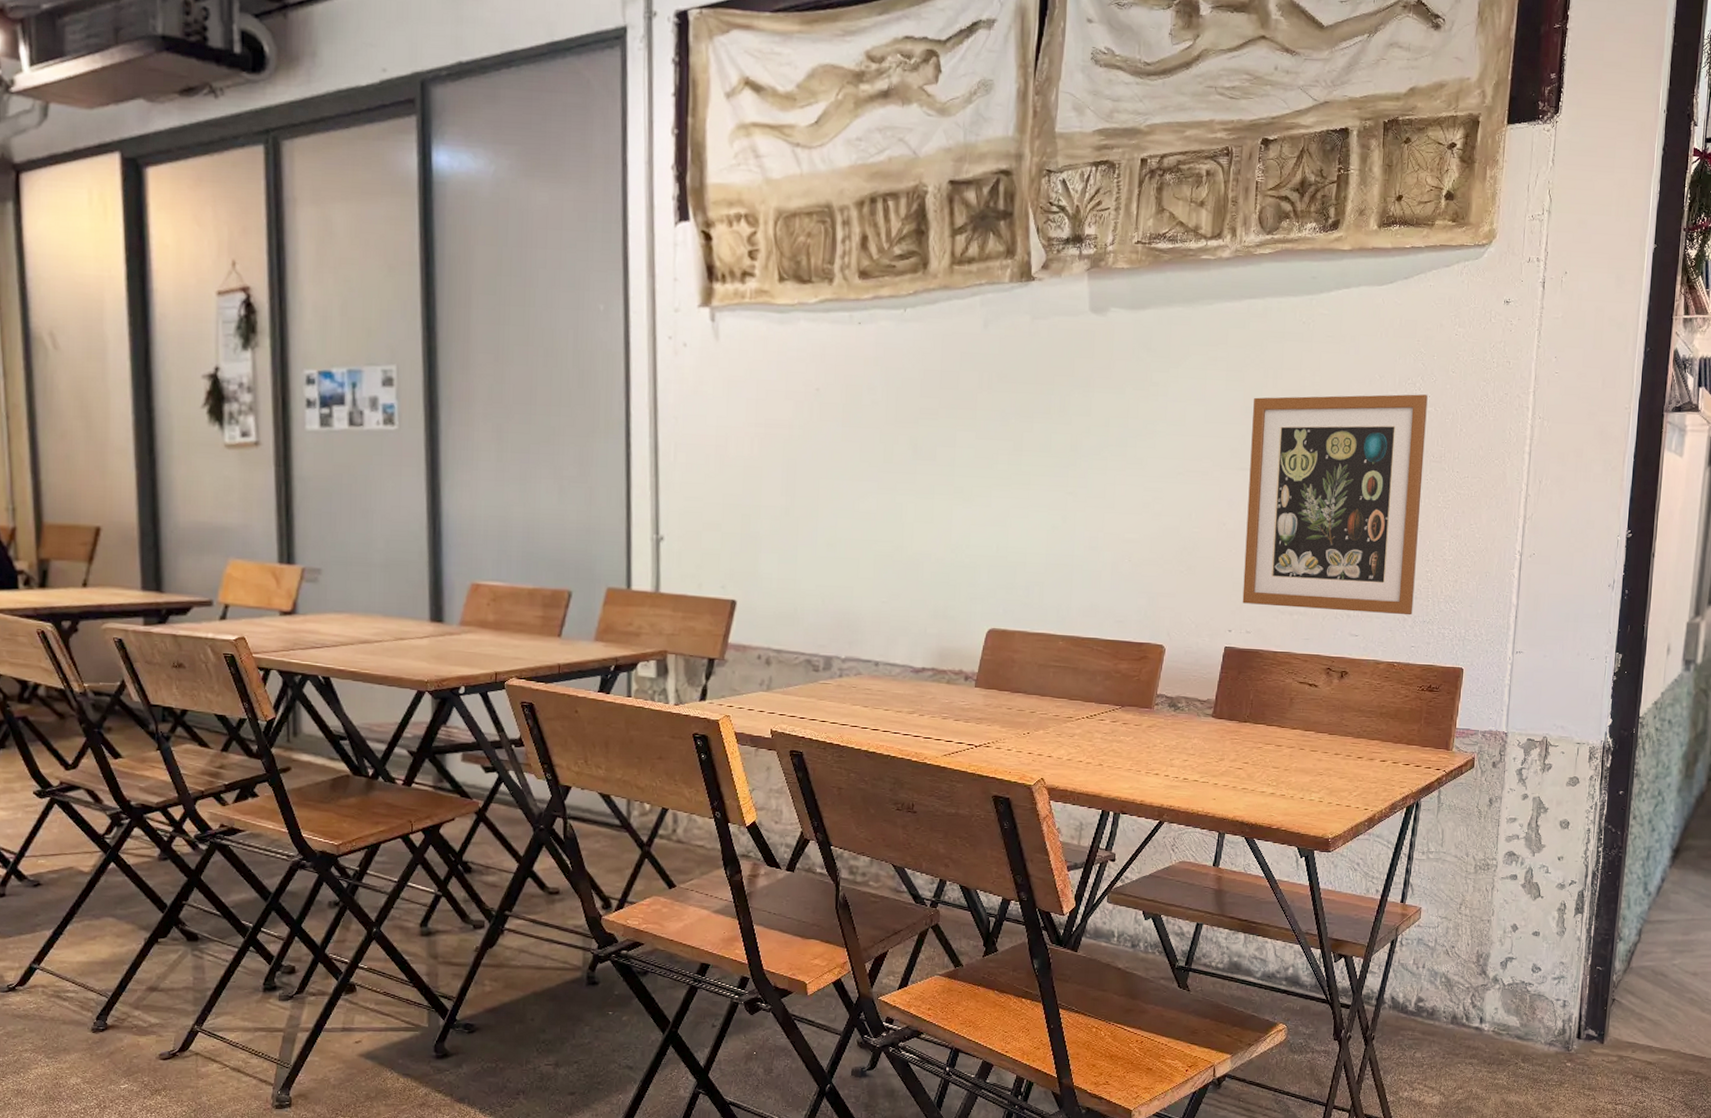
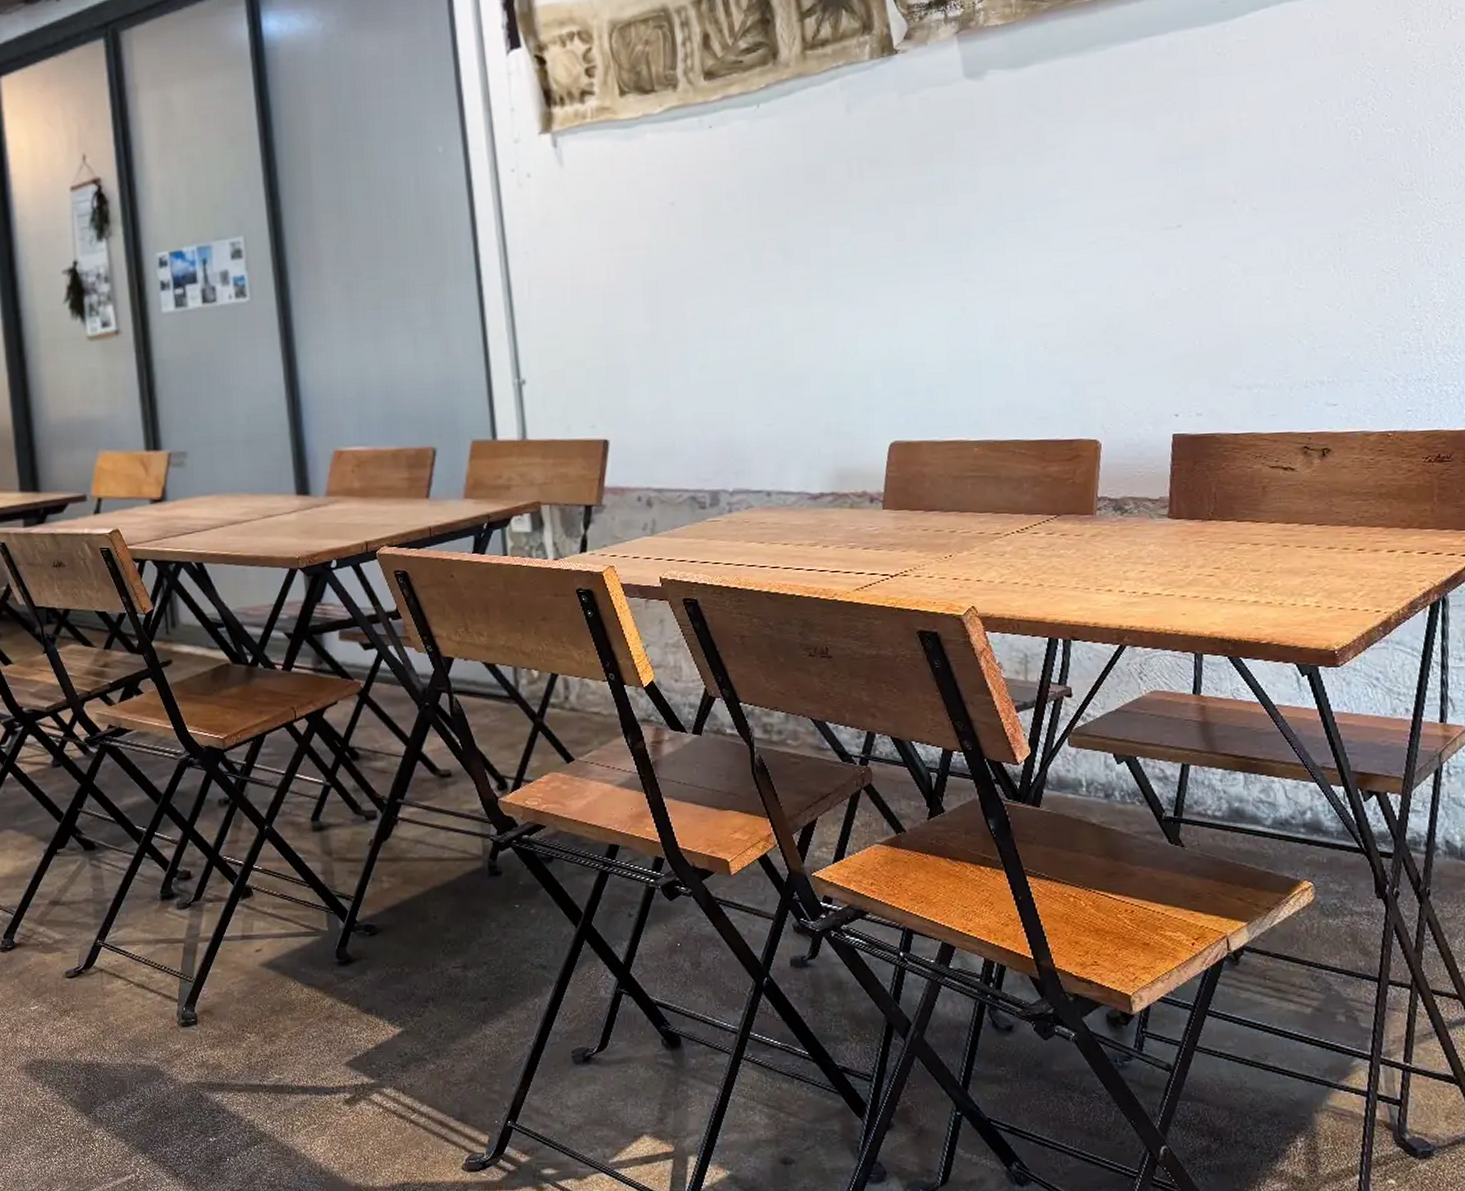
wall art: present [1242,394,1428,616] -> none [1170,114,1403,382]

